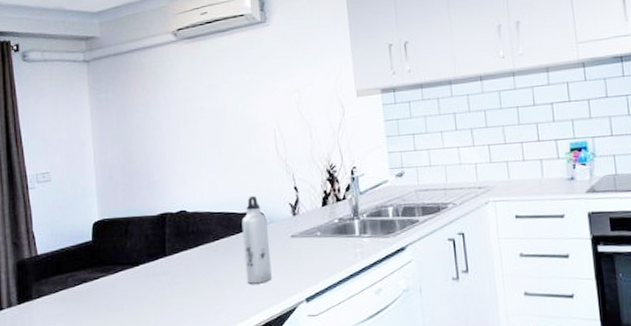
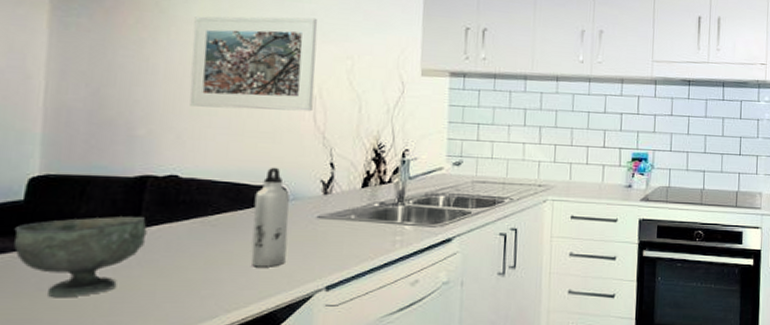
bowl: none [89,247,172,316] -> present [14,217,148,298]
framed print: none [180,60,274,152] -> present [189,16,318,112]

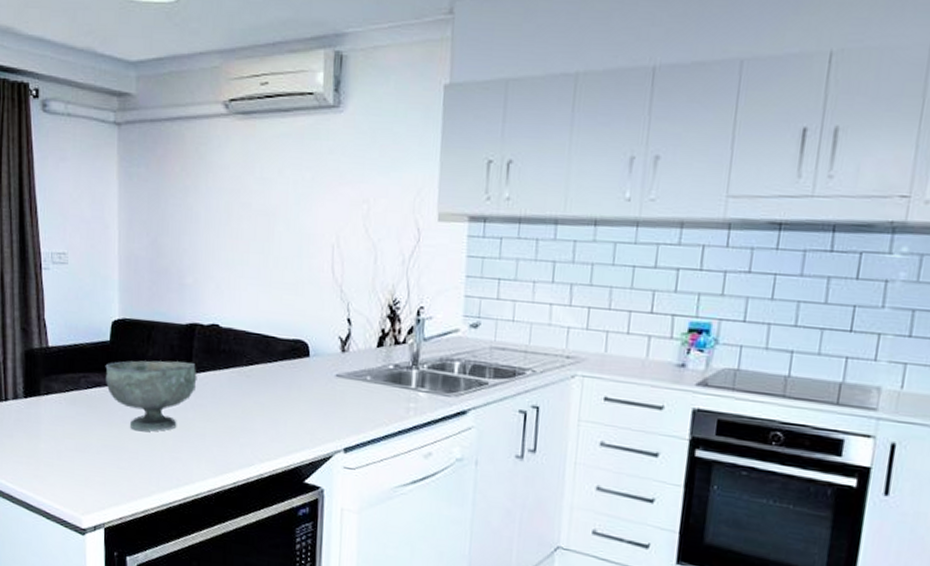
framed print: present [189,16,318,112] -> none [225,156,335,262]
water bottle: present [251,167,290,267] -> none [279,320,311,423]

